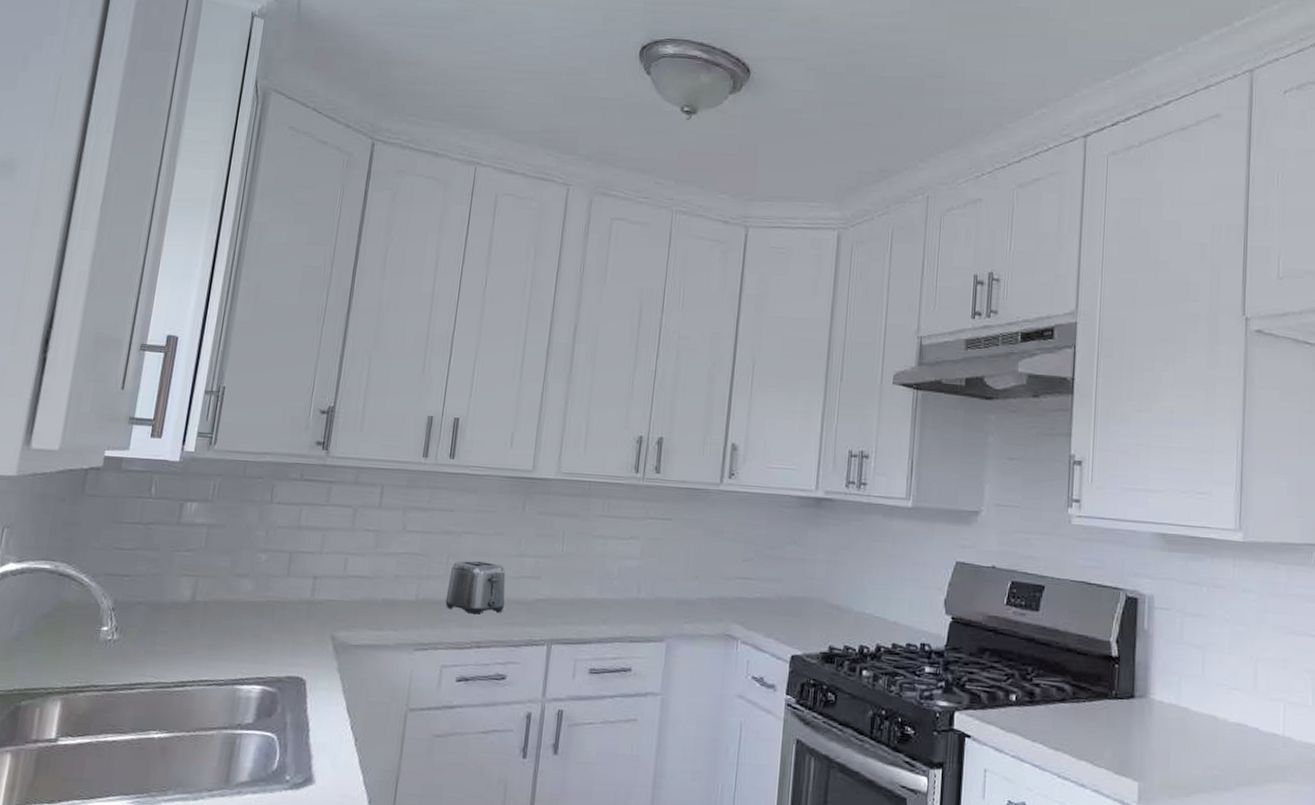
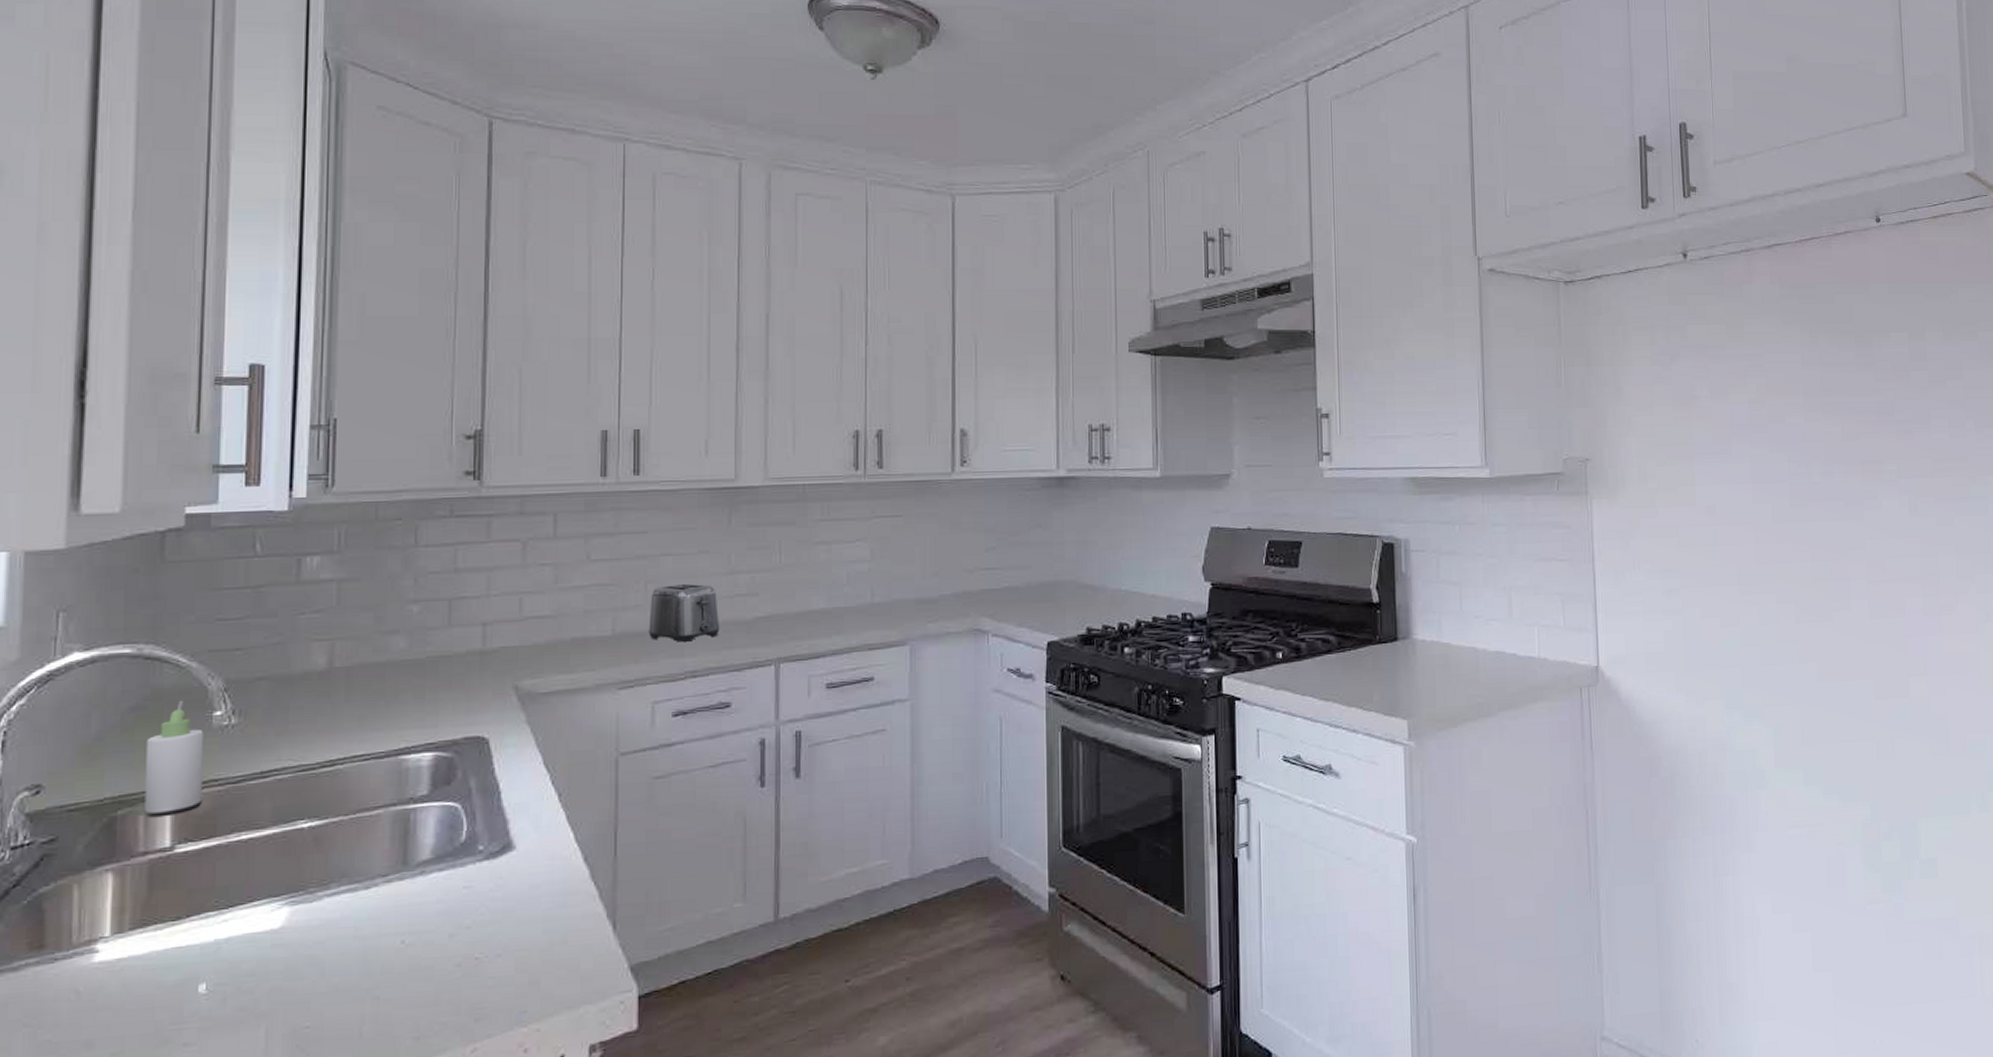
bottle: none [40,613,92,713] -> present [144,700,204,818]

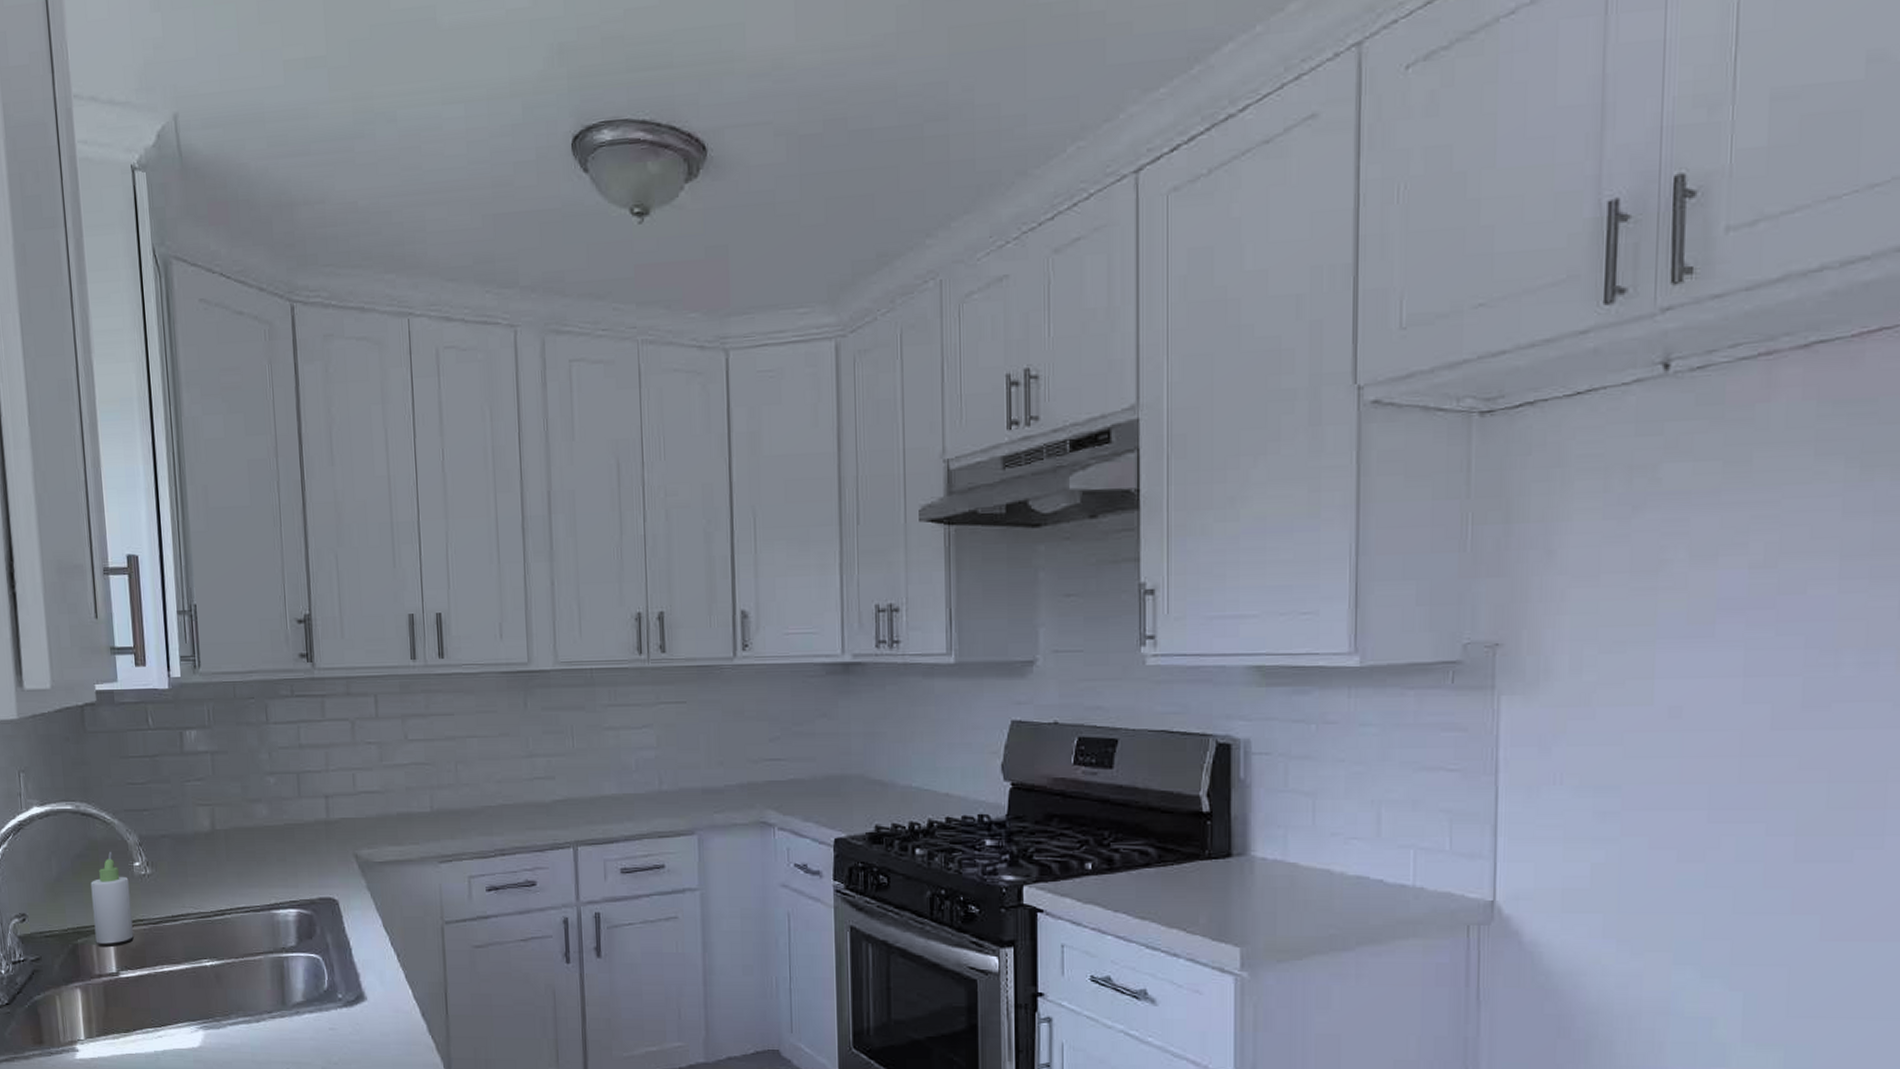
toaster: present [648,583,720,642] -> none [461,765,523,821]

